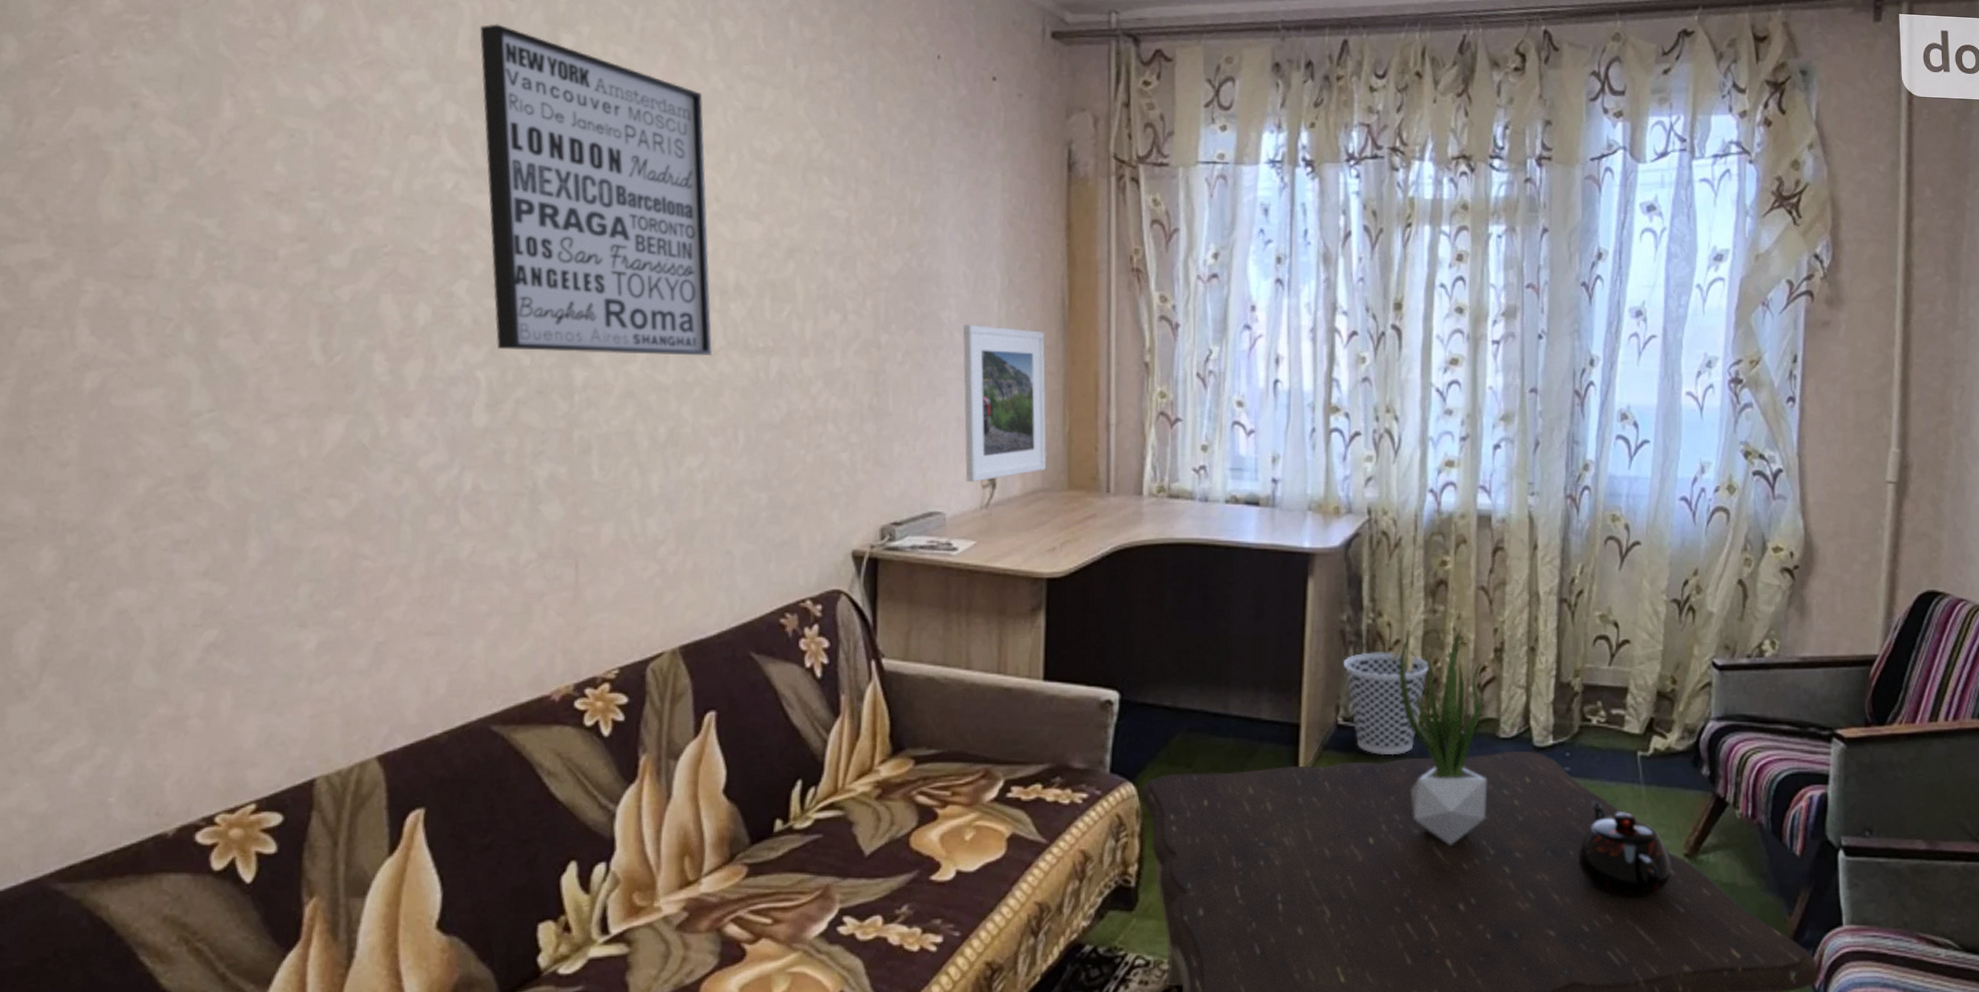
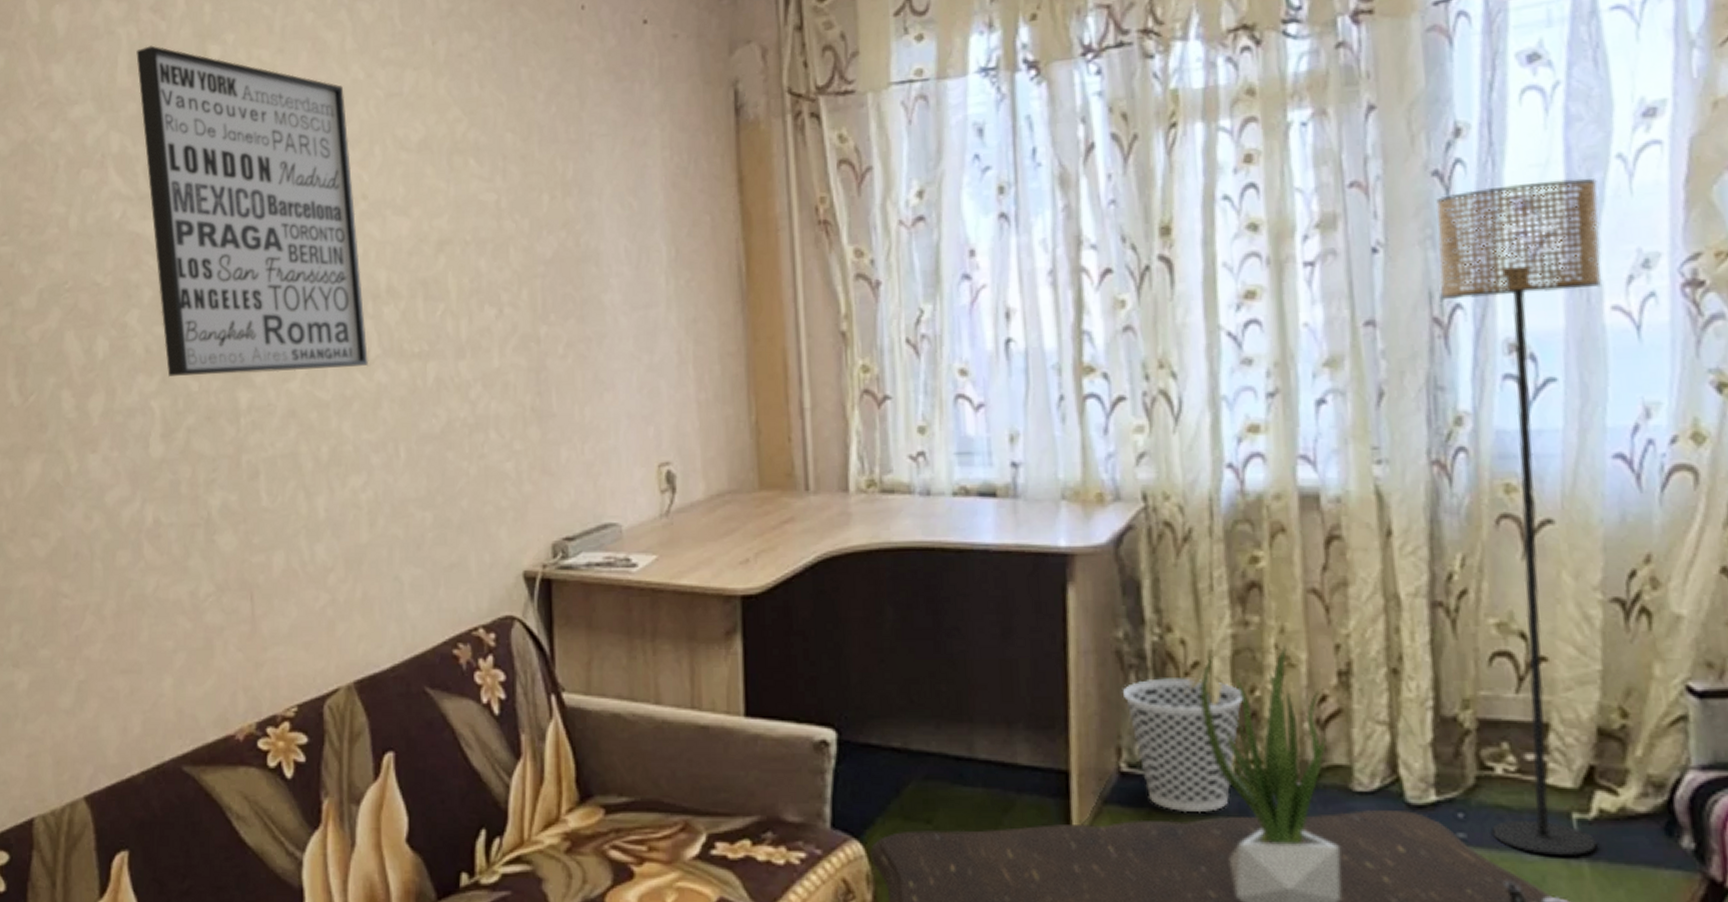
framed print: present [963,324,1047,483] -> none [629,305,733,488]
floor lamp: none [1580,298,1684,783] -> present [1436,178,1602,857]

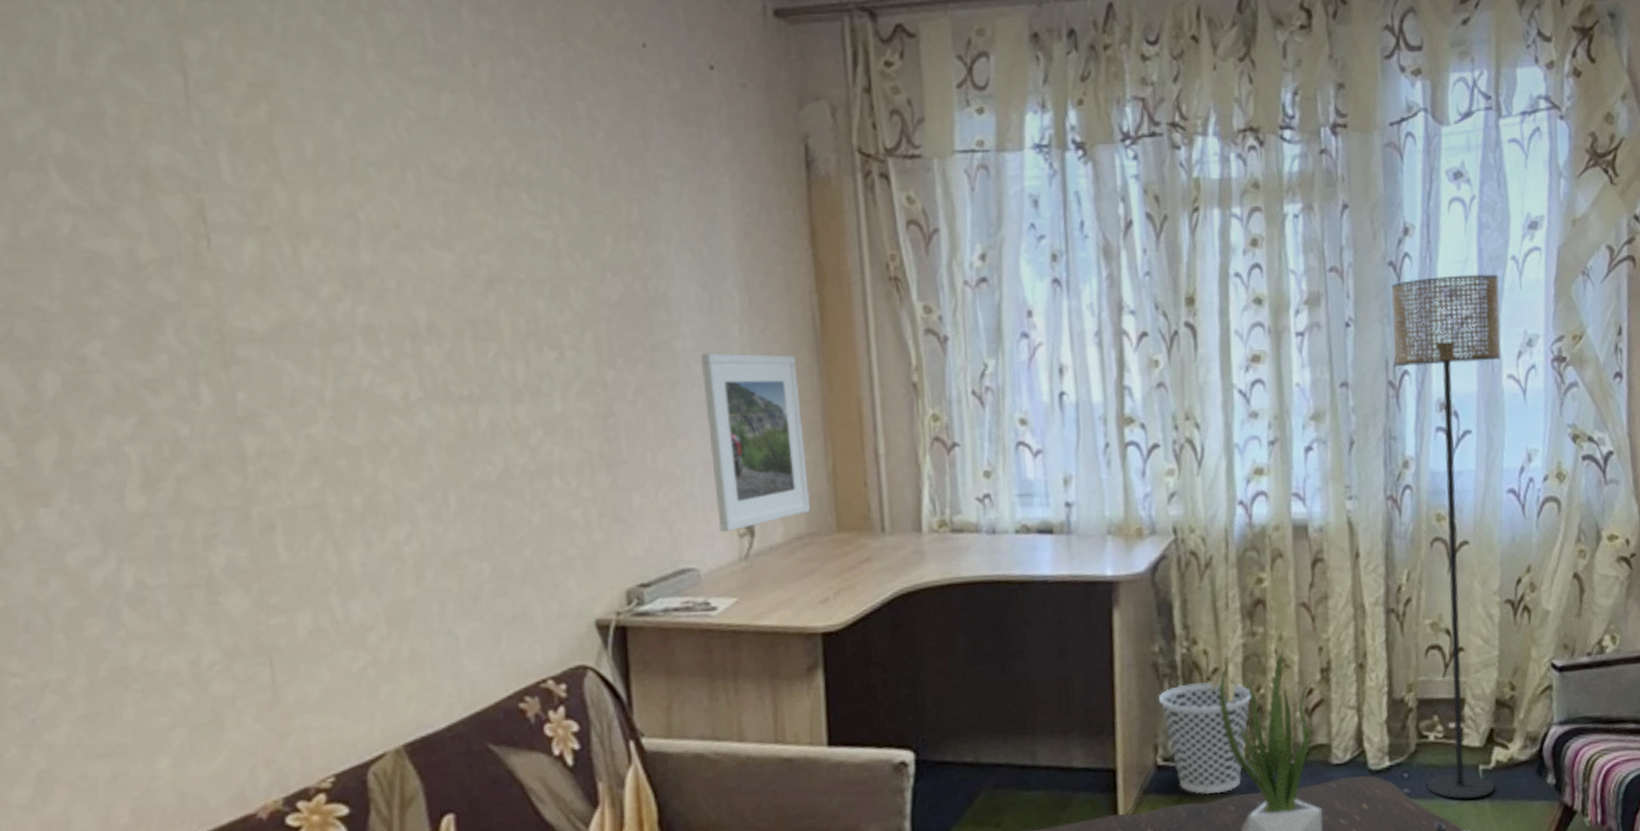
wall art: present [136,45,369,378] -> none [83,31,409,420]
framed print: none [629,305,733,488] -> present [701,352,811,533]

